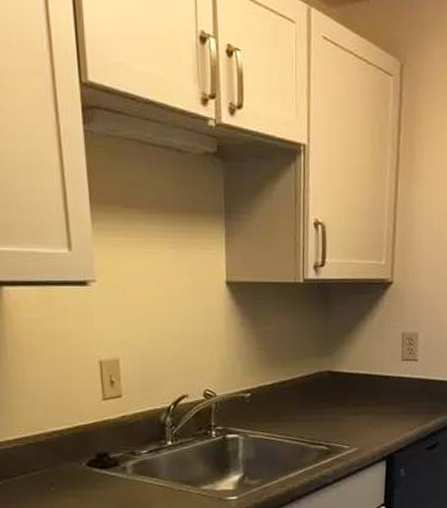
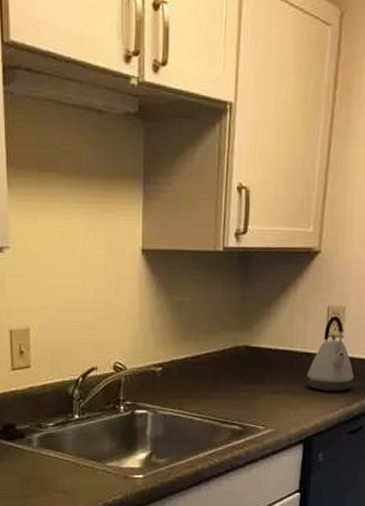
kettle: none [386,341,429,412] -> present [307,315,354,392]

